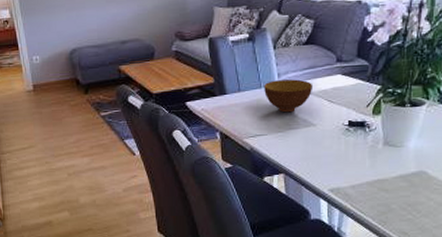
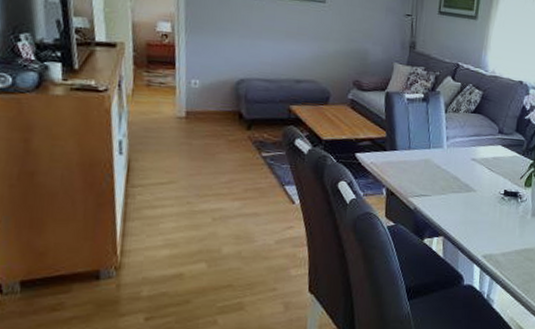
bowl: present [264,79,314,113] -> none [432,143,477,176]

